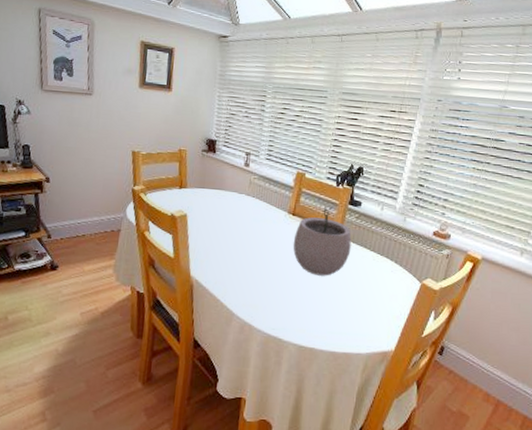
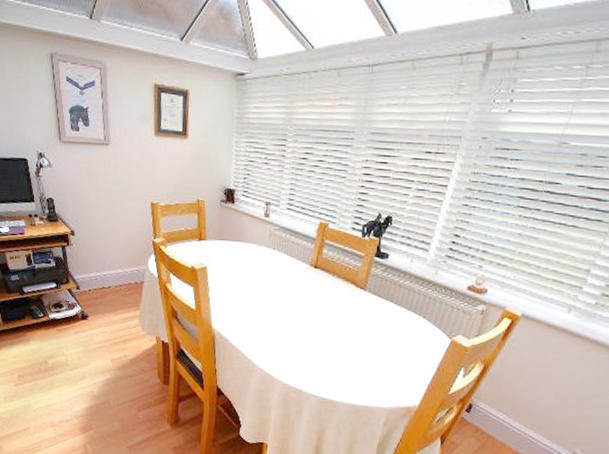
plant pot: present [293,206,352,276] -> none [314,258,377,331]

